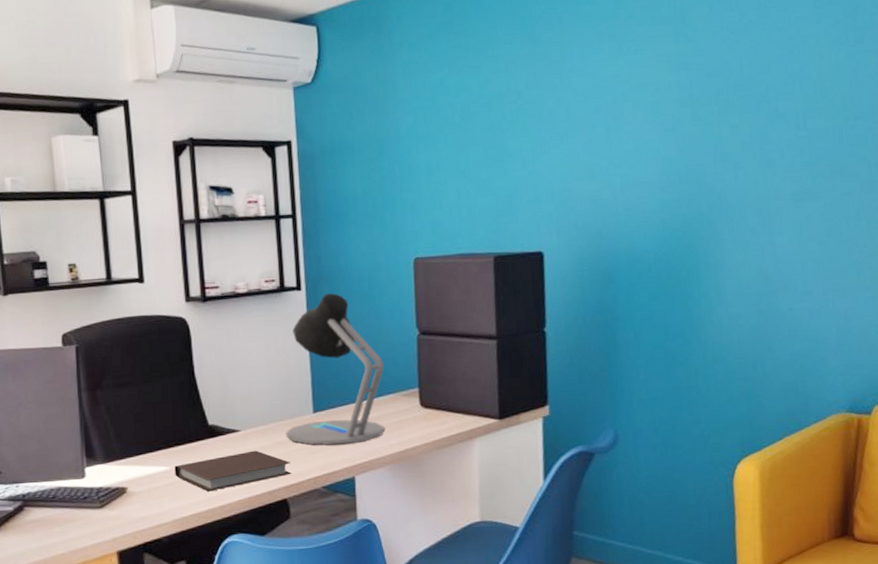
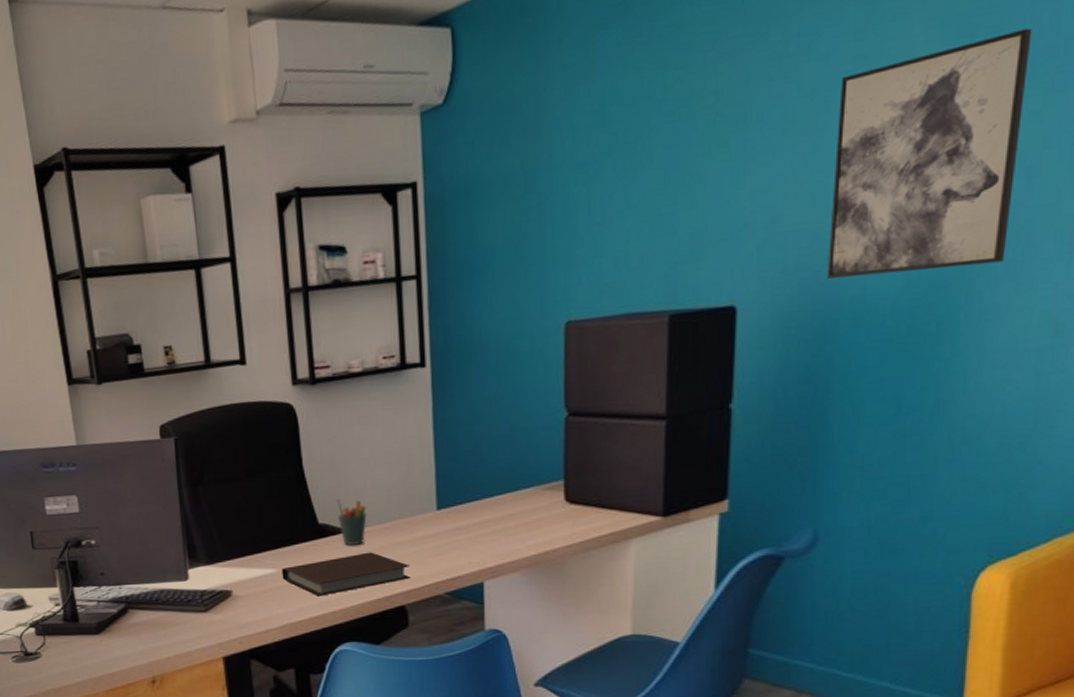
pen holder: none [224,402,252,446] -> present [336,498,367,547]
desk lamp: present [286,293,386,445] -> none [405,369,522,546]
wall art: none [604,68,727,235] -> present [826,28,1032,279]

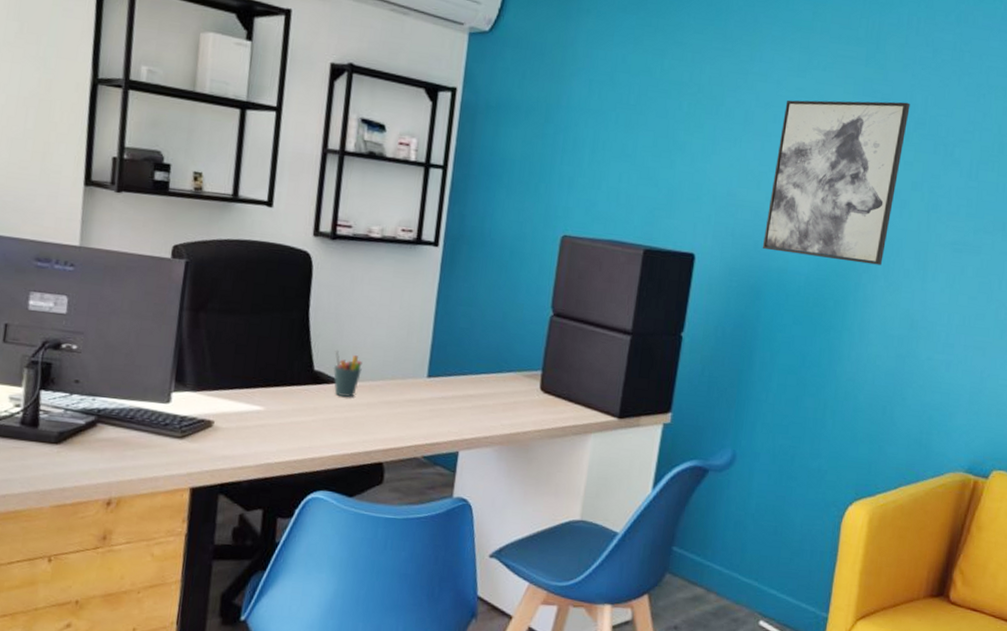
notebook: present [282,552,411,596] -> none [268,405,394,441]

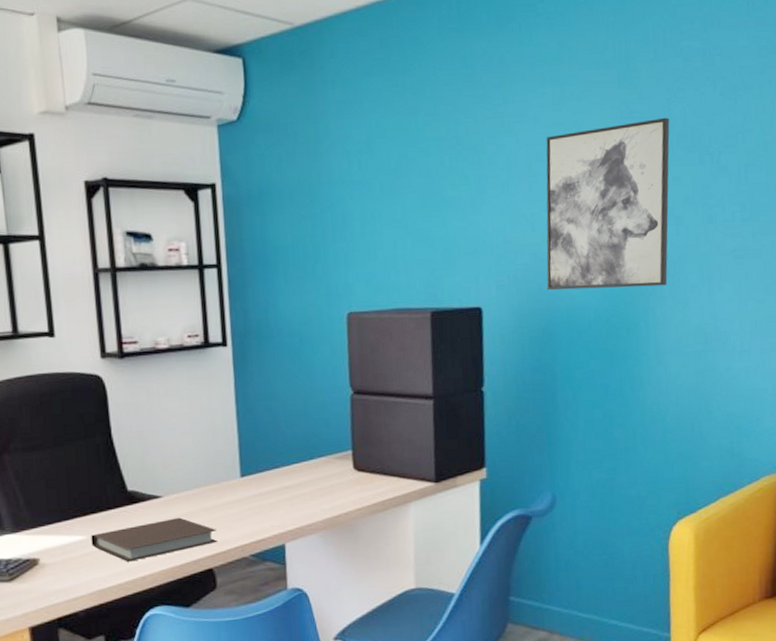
notebook: none [268,405,394,441] -> present [91,517,218,562]
pen holder: present [333,349,363,398] -> none [145,466,175,513]

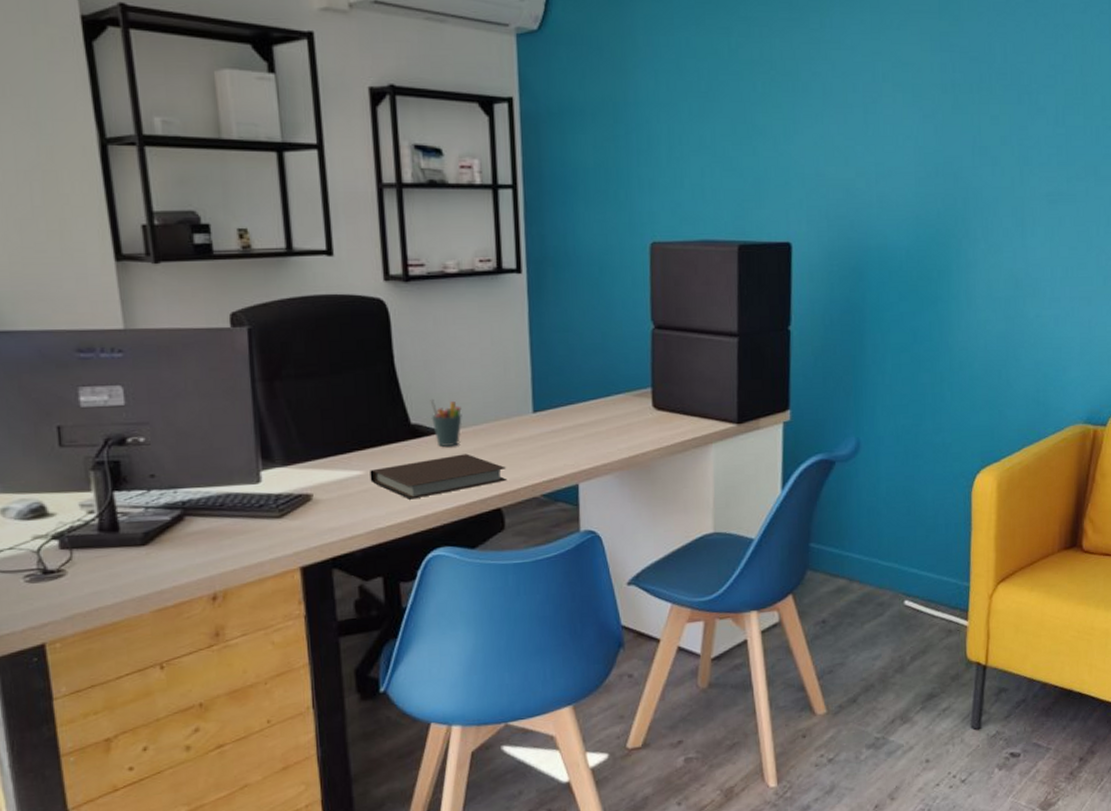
pen holder: none [145,466,175,513] -> present [430,398,462,448]
wall art: present [546,117,670,290] -> none [858,53,990,229]

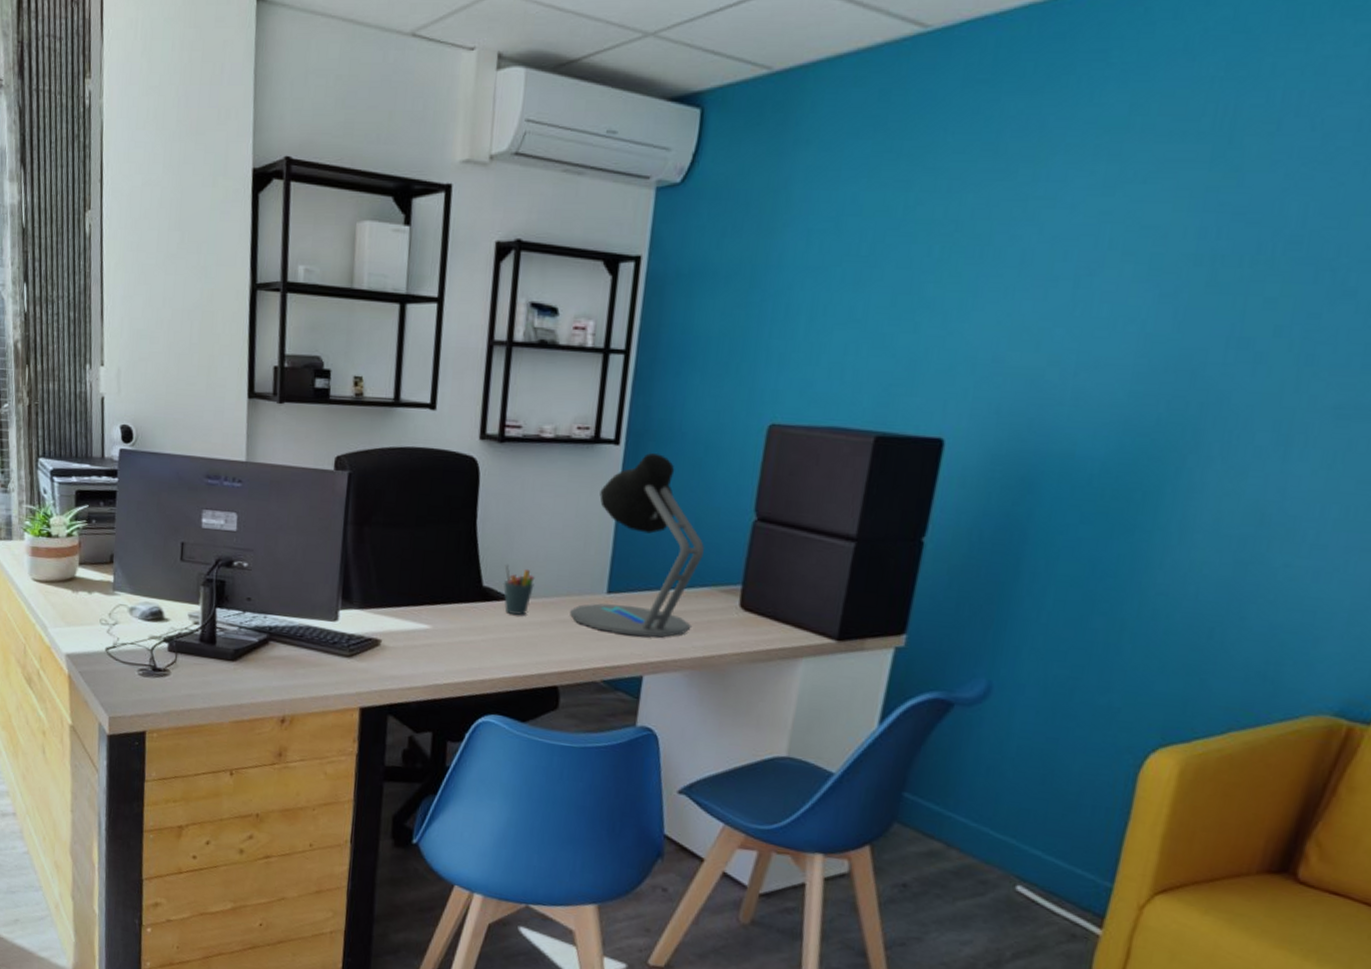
notebook: present [370,453,508,500] -> none [435,624,569,662]
desk lamp: none [501,278,614,449] -> present [570,453,704,637]

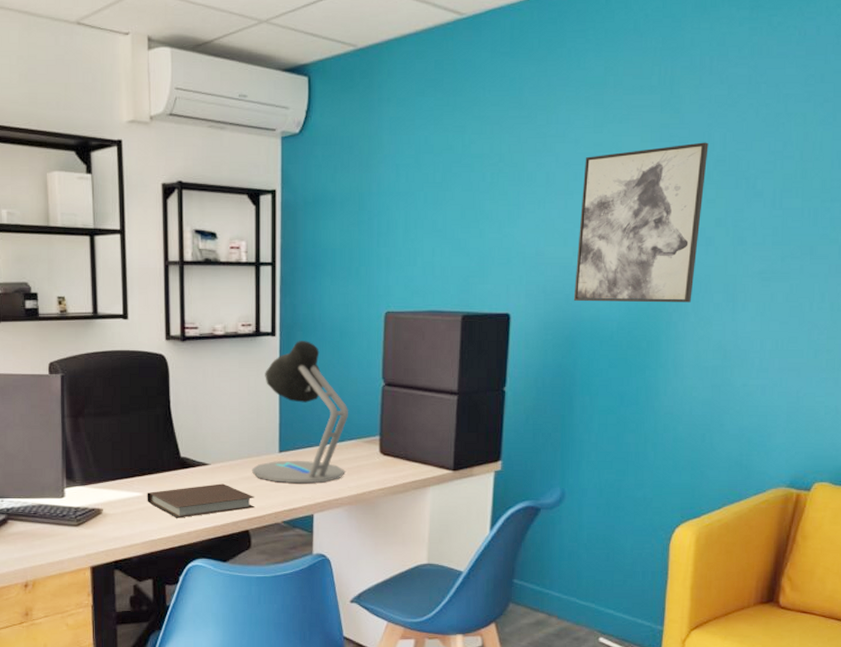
notebook: none [435,624,569,662] -> present [147,483,255,518]
pen holder: present [503,564,535,616] -> none [196,437,221,478]
wall art: none [1039,214,1279,443] -> present [573,142,709,303]

